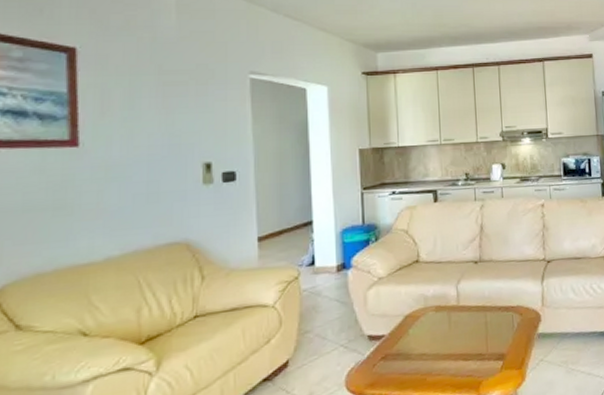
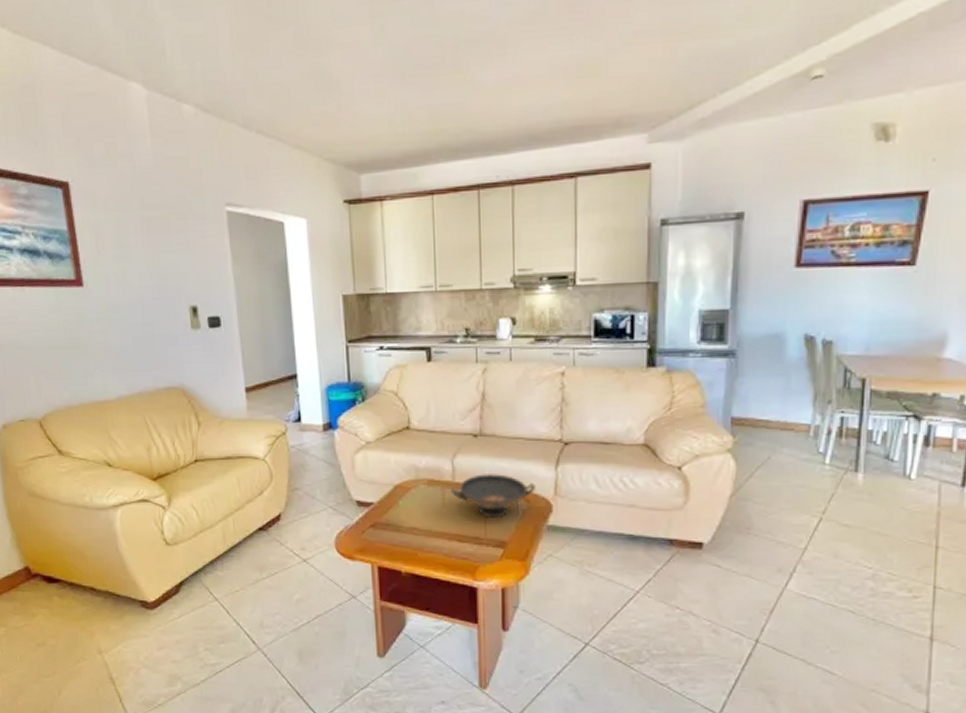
decorative bowl: none [456,293,527,335] -> present [451,474,536,519]

